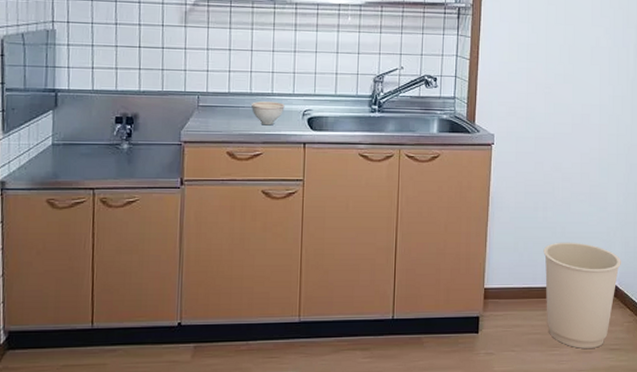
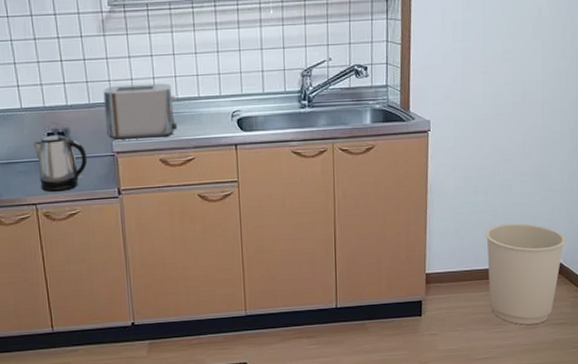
kettle: none [100,119,154,177] -> present [34,135,88,192]
toaster: none [176,75,250,130] -> present [103,83,178,140]
bowl: present [250,101,285,126] -> none [178,105,213,130]

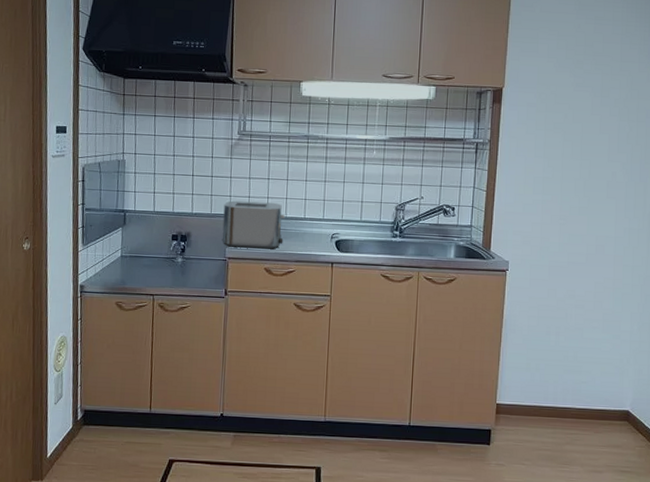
kettle: present [34,135,88,192] -> none [159,237,203,286]
trash can: present [485,223,566,325] -> none [555,365,634,469]

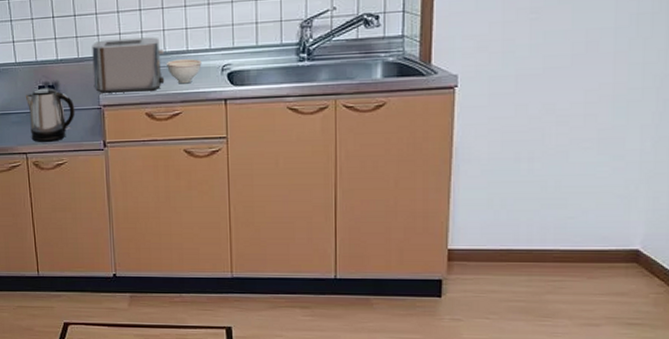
kettle: none [159,237,203,286] -> present [26,88,75,142]
bowl: none [285,225,316,246] -> present [165,59,202,84]

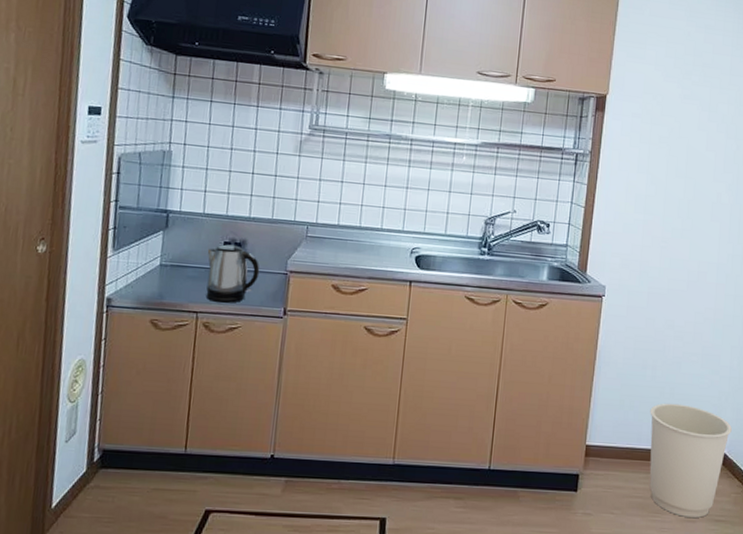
toaster: present [92,37,165,93] -> none [283,205,359,263]
bowl: present [165,59,202,84] -> none [359,236,394,261]
trash can: none [528,197,647,321] -> present [649,403,732,518]

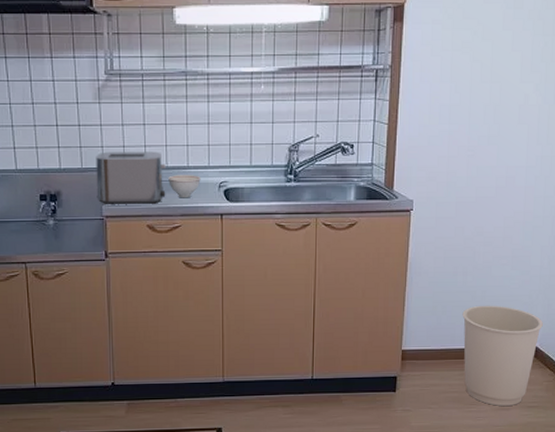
kettle: present [206,244,260,303] -> none [26,197,78,252]
toaster: none [283,205,359,263] -> present [96,151,166,204]
bowl: none [359,236,394,261] -> present [167,175,201,198]

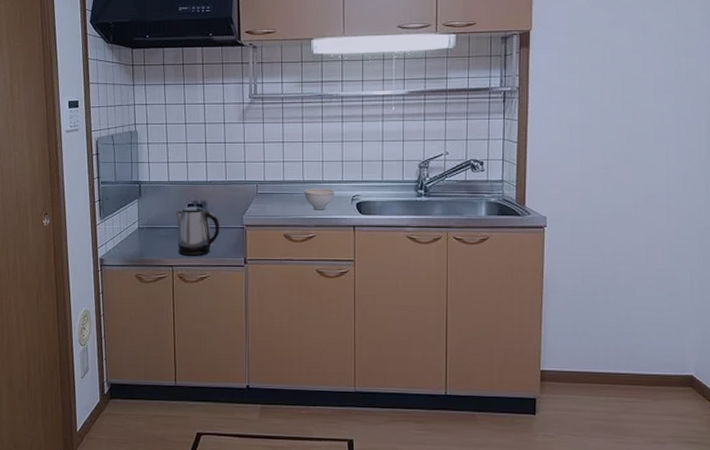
kettle: none [26,197,78,252] -> present [176,206,220,256]
toaster: present [96,151,166,204] -> none [238,166,302,215]
trash can: present [462,305,543,406] -> none [605,327,698,439]

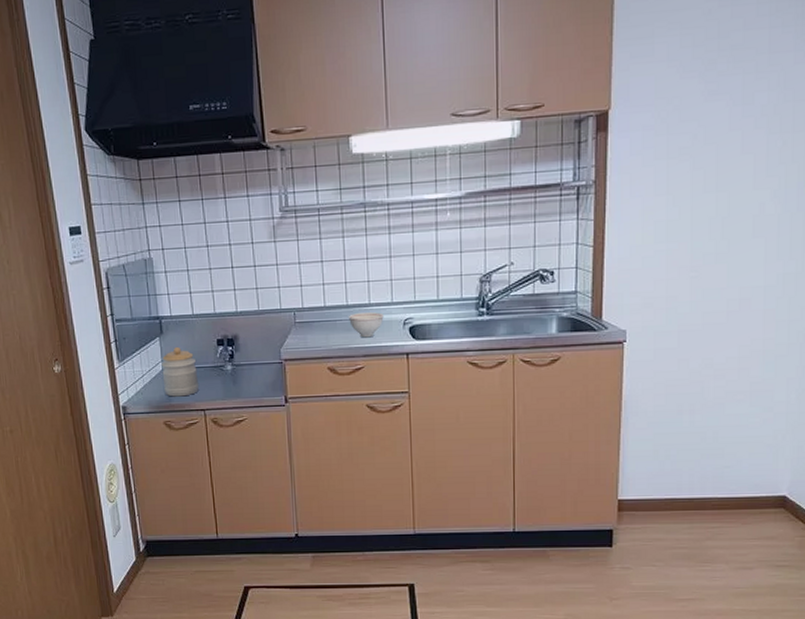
jar: none [138,208,170,253] -> present [161,346,200,397]
kettle: present [176,206,220,256] -> none [204,341,256,398]

